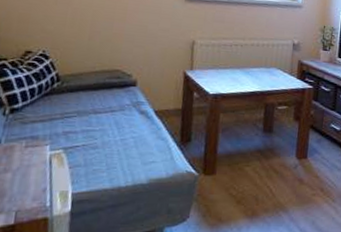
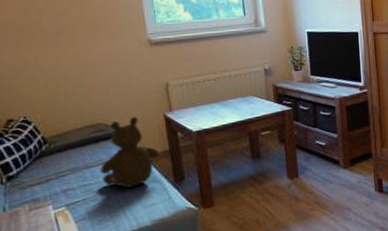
teddy bear: none [107,68,172,141] -> present [100,116,160,188]

